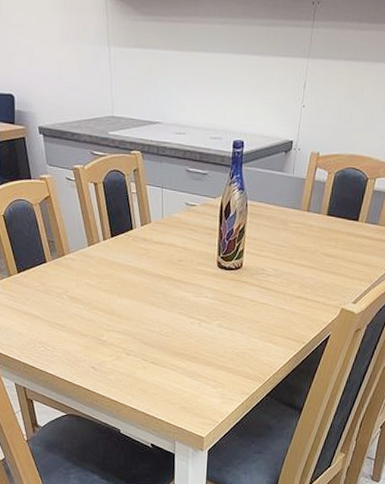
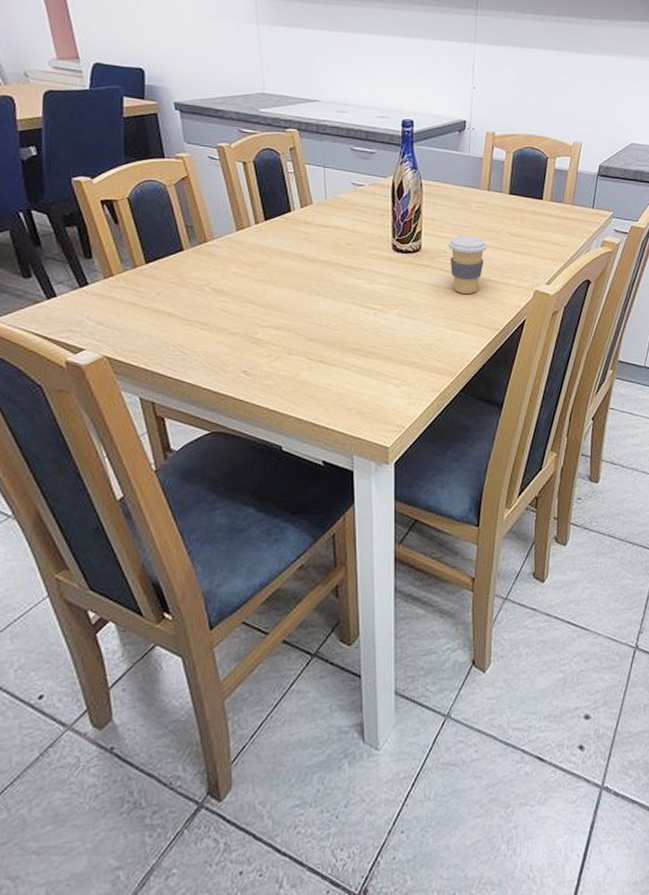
coffee cup: none [266,255,302,309] -> present [448,236,488,294]

